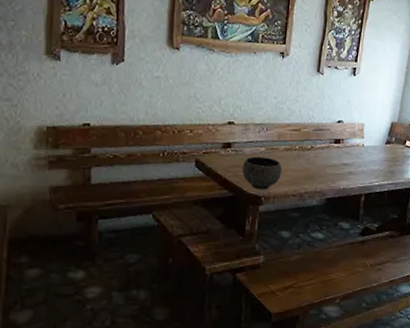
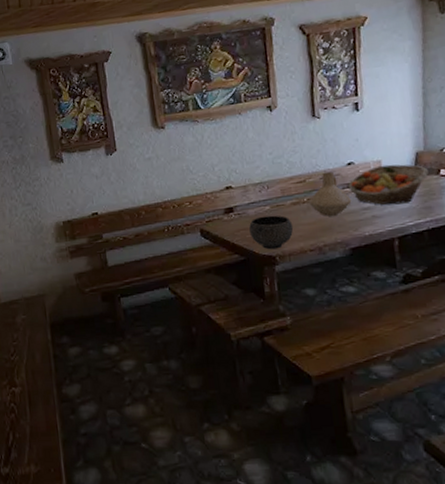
jug: none [300,125,335,168] -> present [309,171,352,217]
fruit basket: none [334,128,398,165] -> present [348,164,428,205]

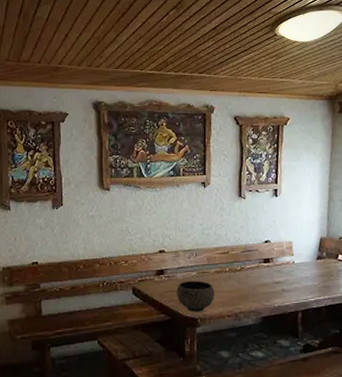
jug: present [309,171,352,217] -> none [230,246,266,287]
fruit basket: present [348,164,428,205] -> none [264,246,329,282]

